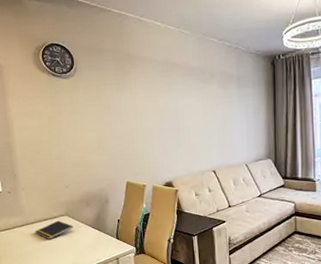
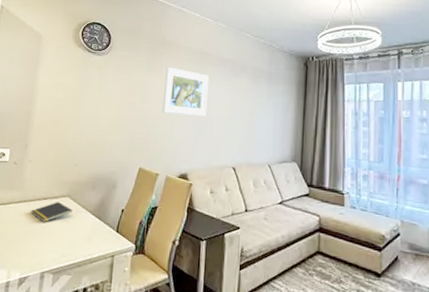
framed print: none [135,82,182,128] -> present [162,66,210,117]

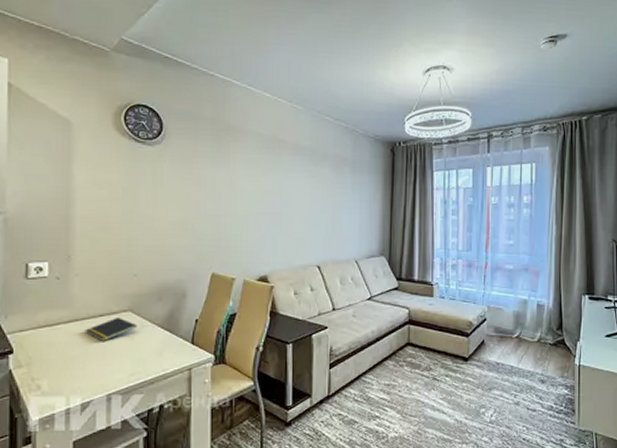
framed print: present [162,66,210,117] -> none [233,157,286,213]

